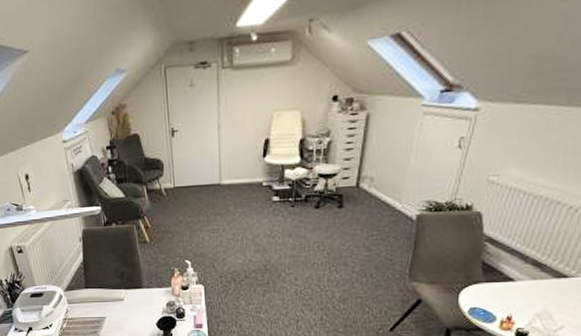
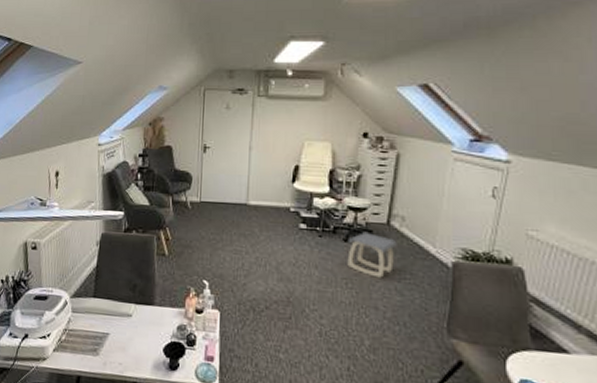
stool: none [319,197,366,238] -> present [347,232,397,278]

